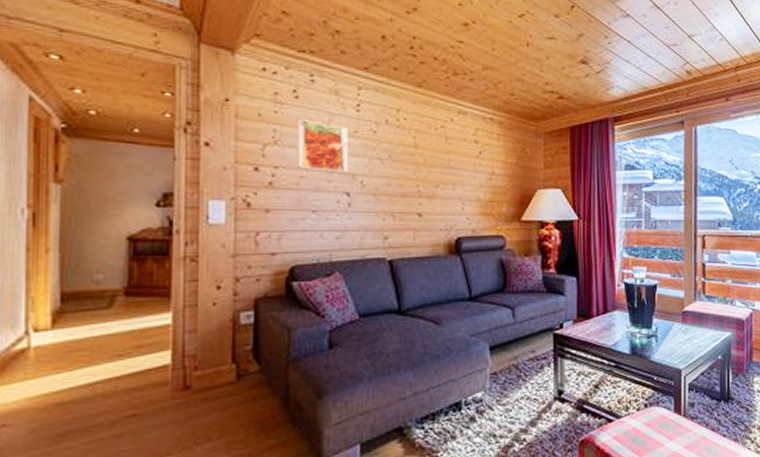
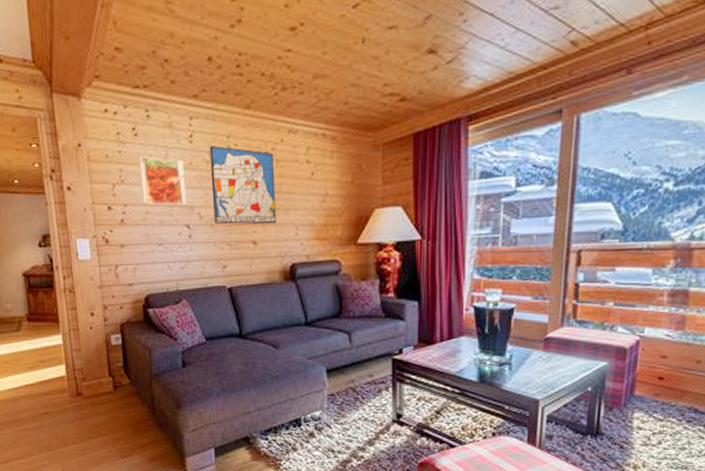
wall art: none [377,116,444,198] -> present [209,145,277,225]

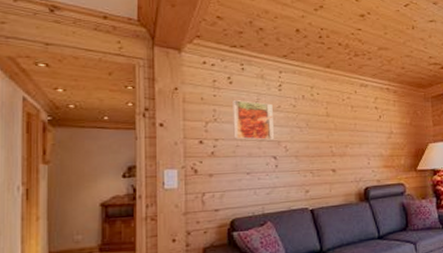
wall art: present [209,145,277,225] -> none [295,93,352,156]

